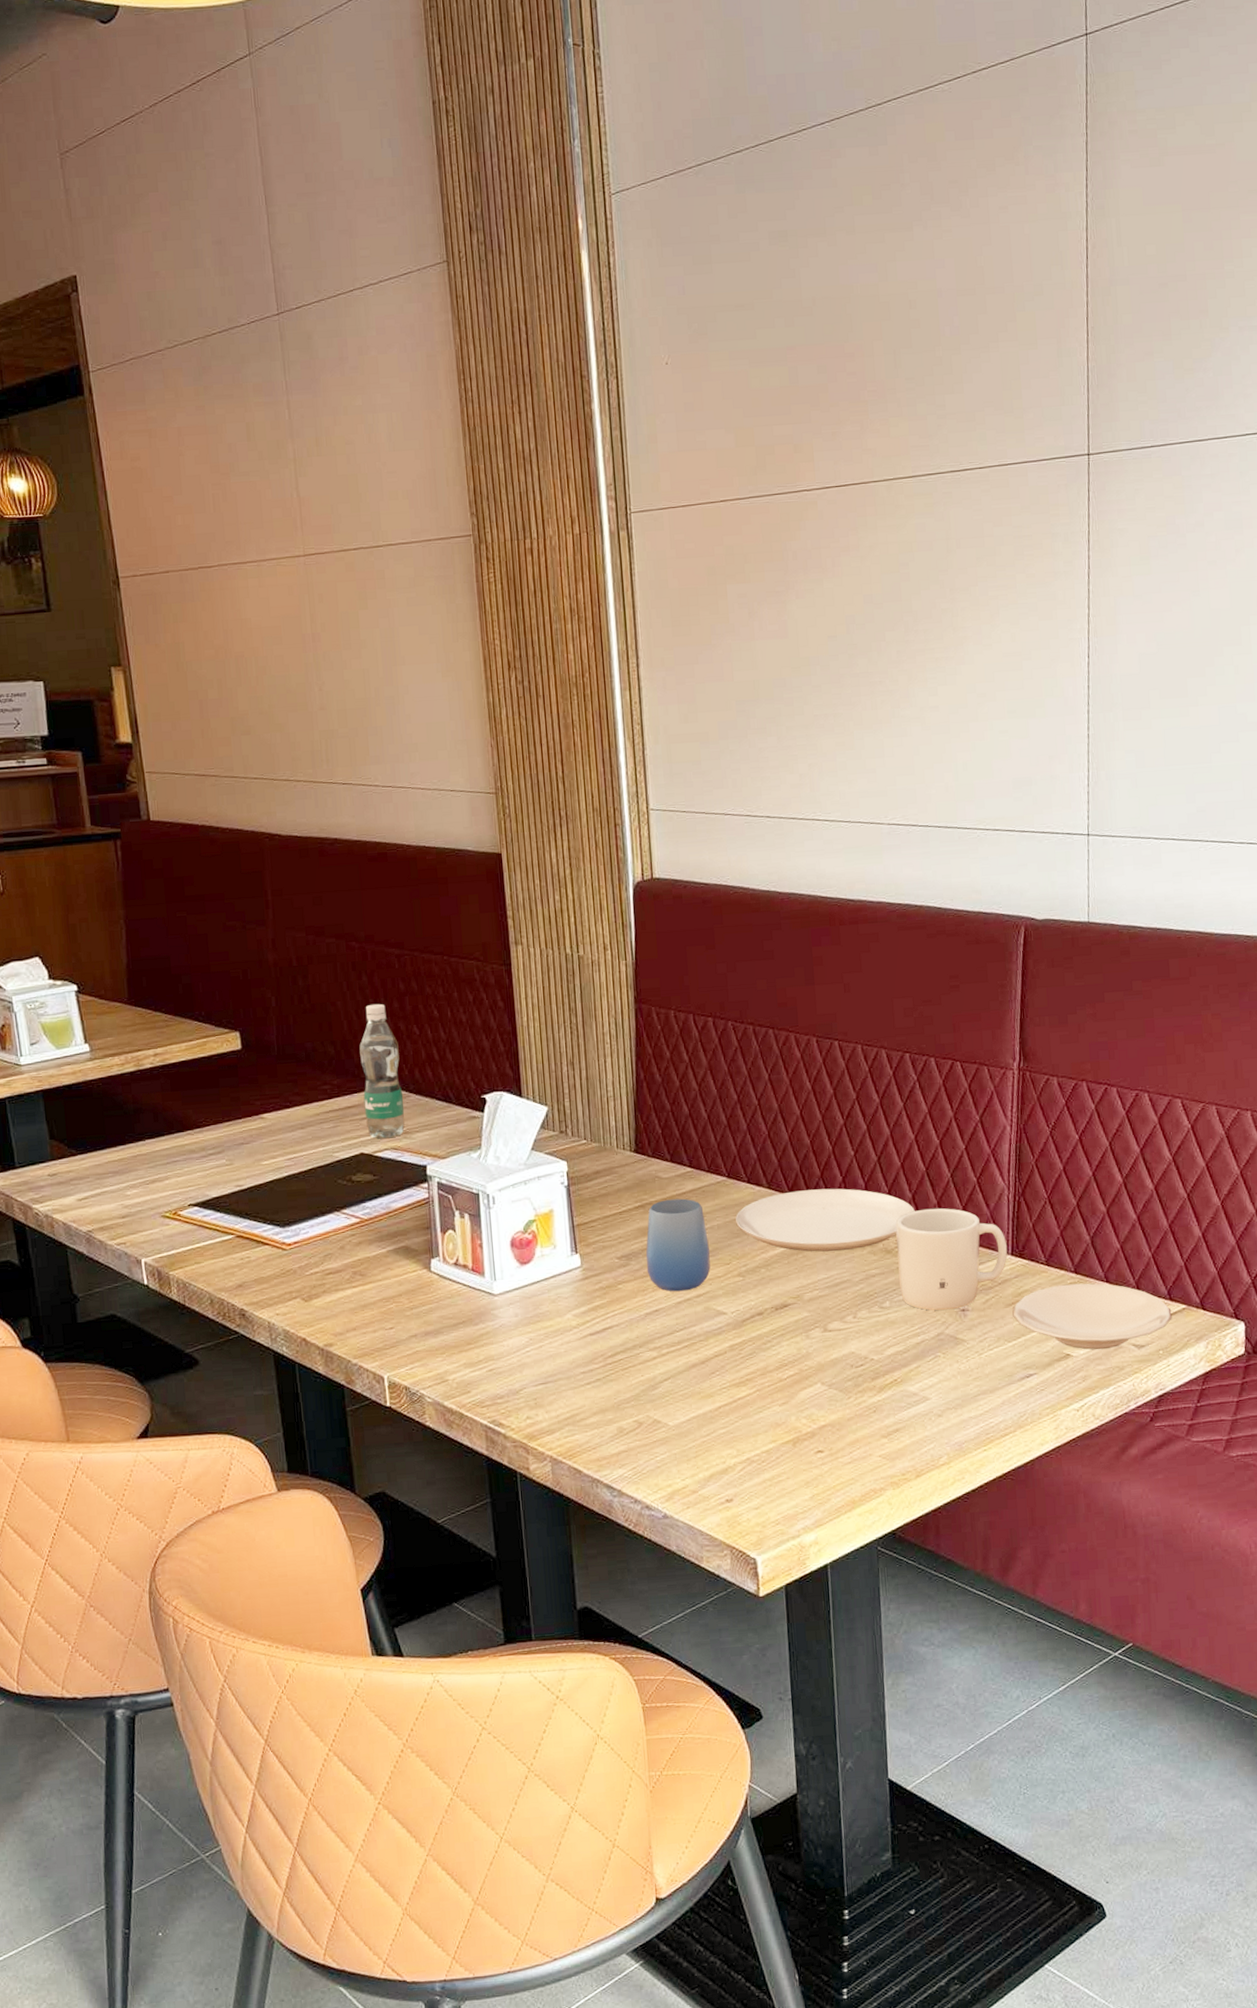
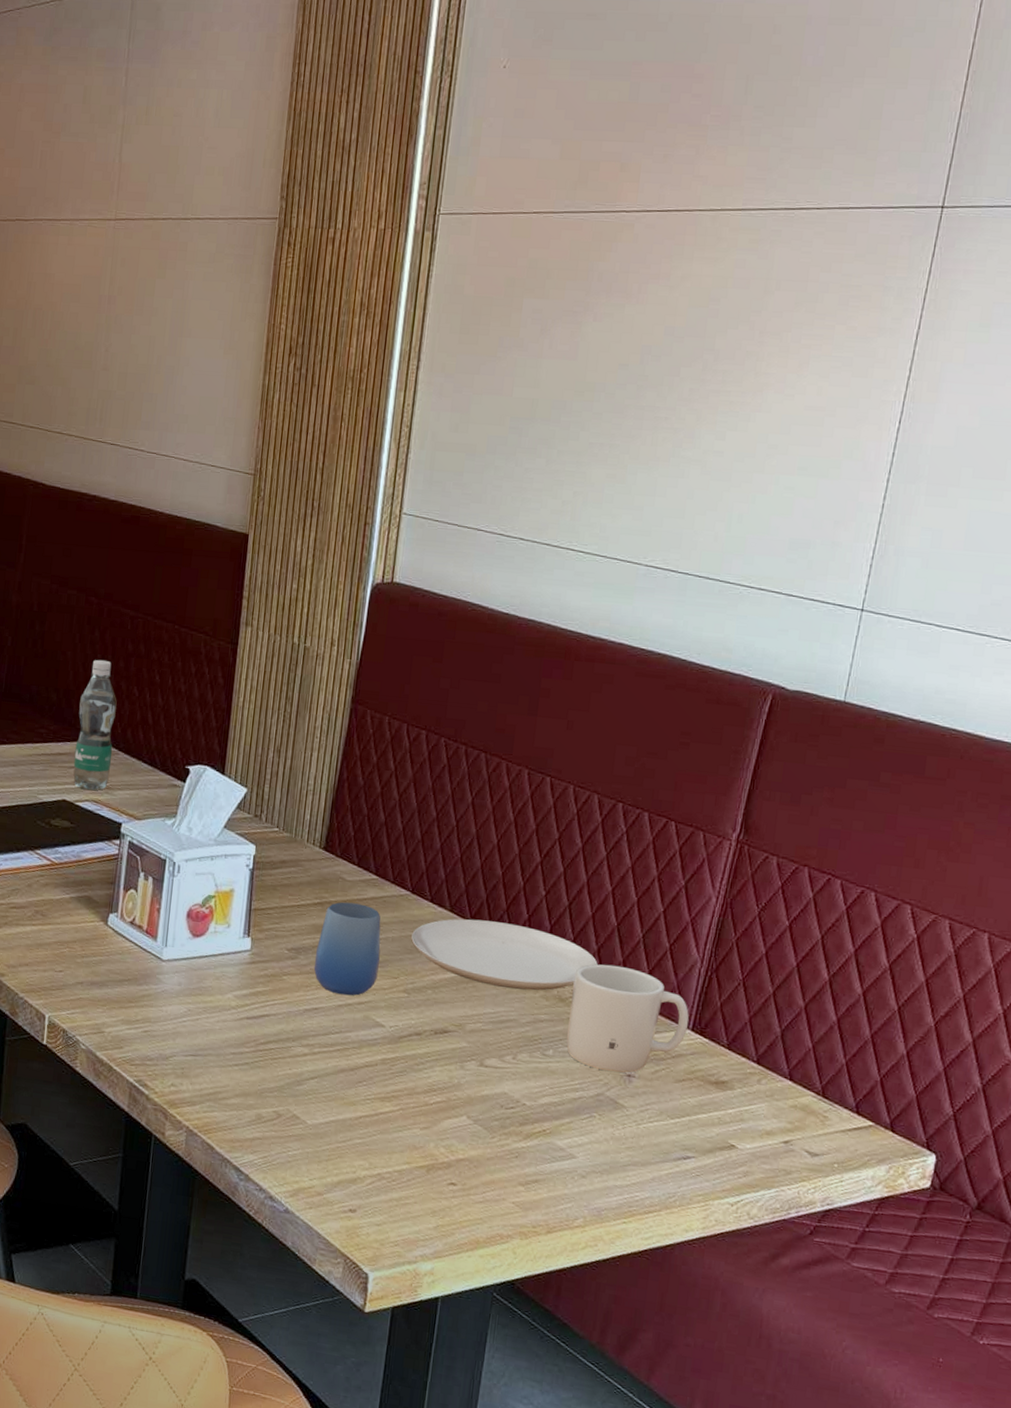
saucer: present [1012,1283,1172,1350] -> none [681,1071,856,1149]

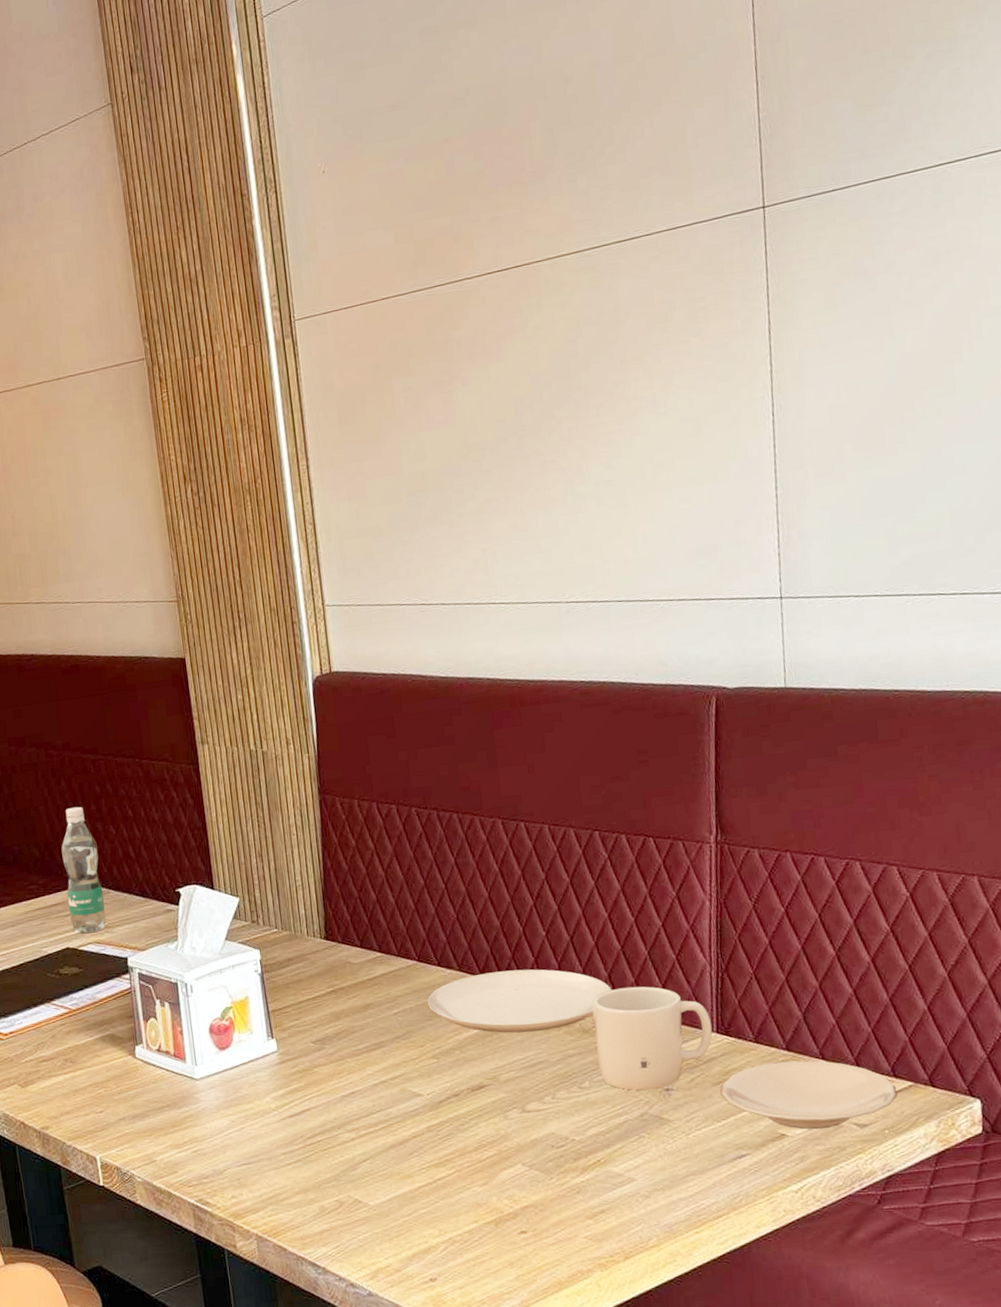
cup: present [313,902,381,996] -> none [340,983,405,1074]
saucer: none [681,1071,856,1149] -> present [720,1060,898,1130]

